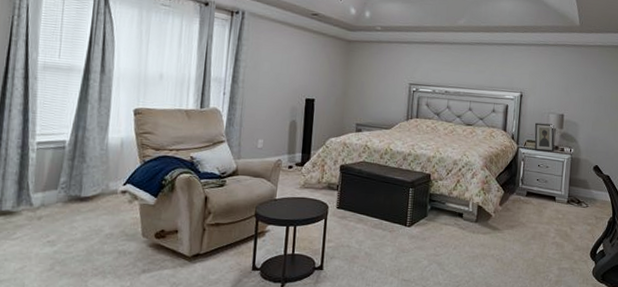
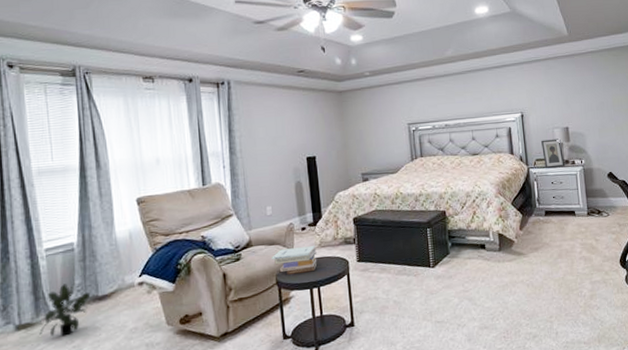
potted plant: none [17,179,74,230] -> present [39,283,91,337]
books: none [254,183,300,210] -> present [272,246,318,275]

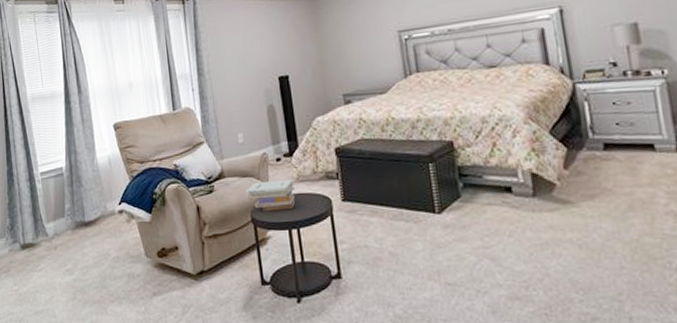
potted plant: present [39,283,91,337] -> none [39,207,79,259]
picture frame: present [541,139,565,168] -> none [593,40,635,82]

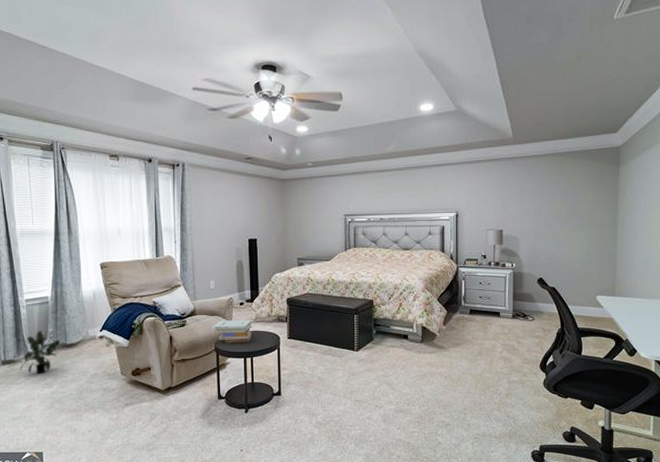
potted plant: none [39,207,79,259] -> present [19,330,61,374]

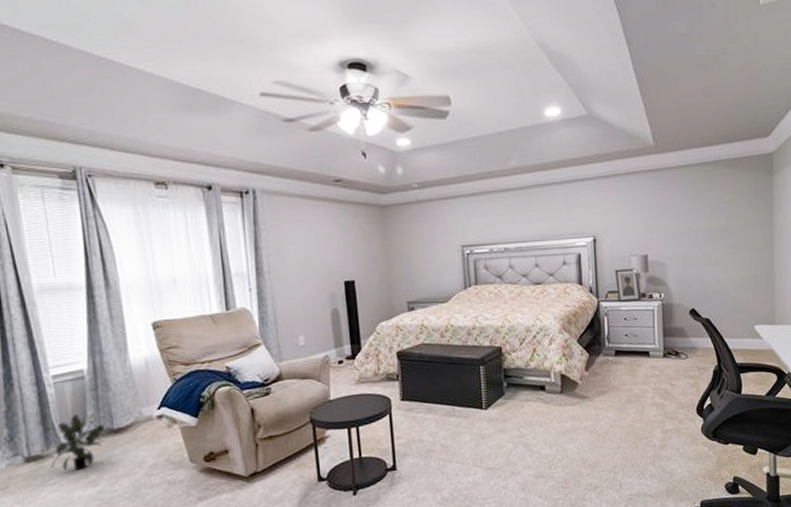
books: present [212,320,252,343] -> none [305,381,356,412]
picture frame: none [473,241,495,268] -> present [615,268,641,302]

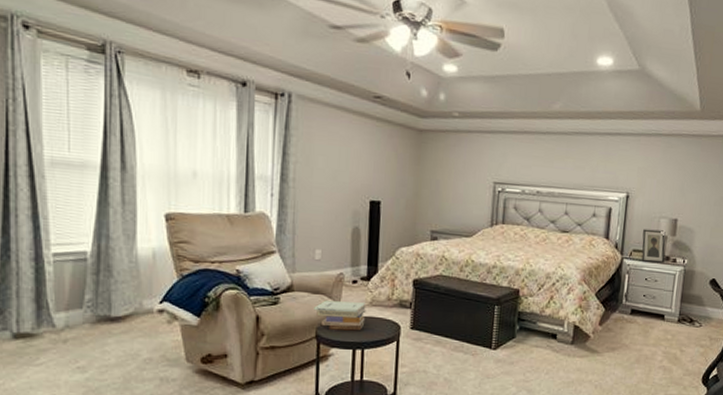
potted plant: present [51,414,105,471] -> none [40,296,102,354]
books: none [305,381,356,412] -> present [314,300,366,331]

